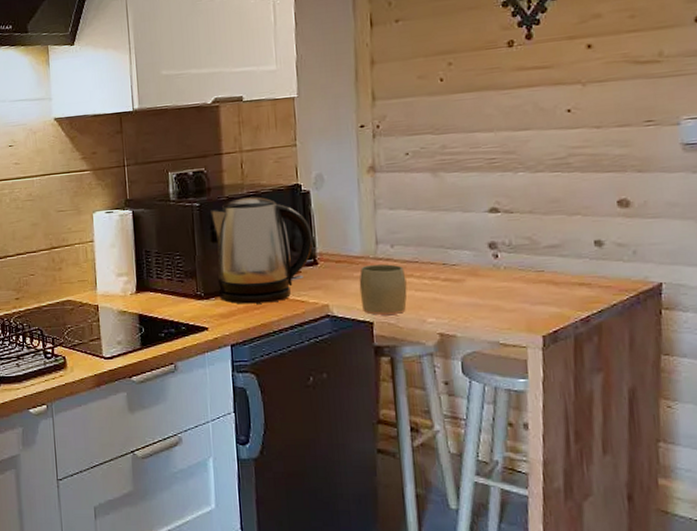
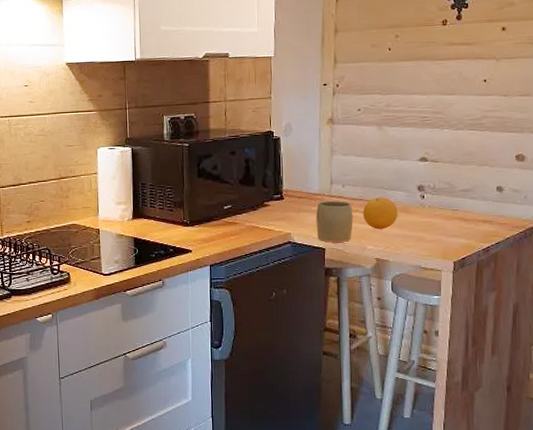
kettle: present [210,197,313,304] -> none [198,140,281,231]
fruit: none [418,258,465,298] -> present [362,197,398,229]

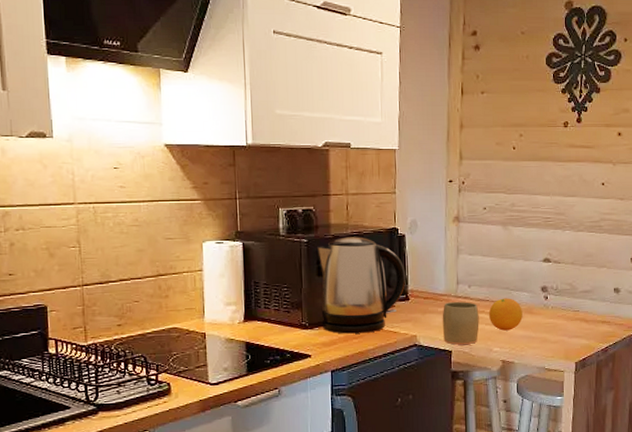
kettle: none [198,140,281,231] -> present [317,237,406,334]

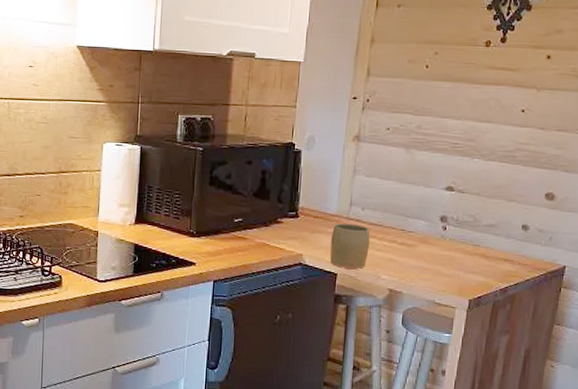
kettle: present [317,237,406,334] -> none [209,148,298,247]
fruit: present [488,298,523,331] -> none [380,224,417,259]

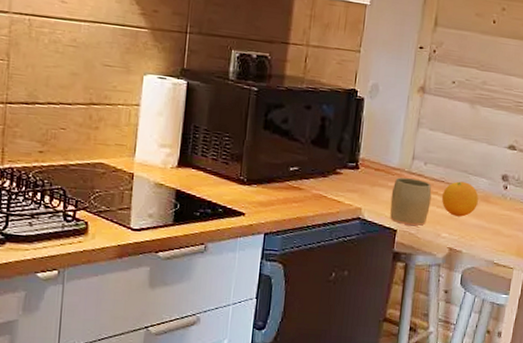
fruit: none [380,224,417,259] -> present [441,181,479,217]

